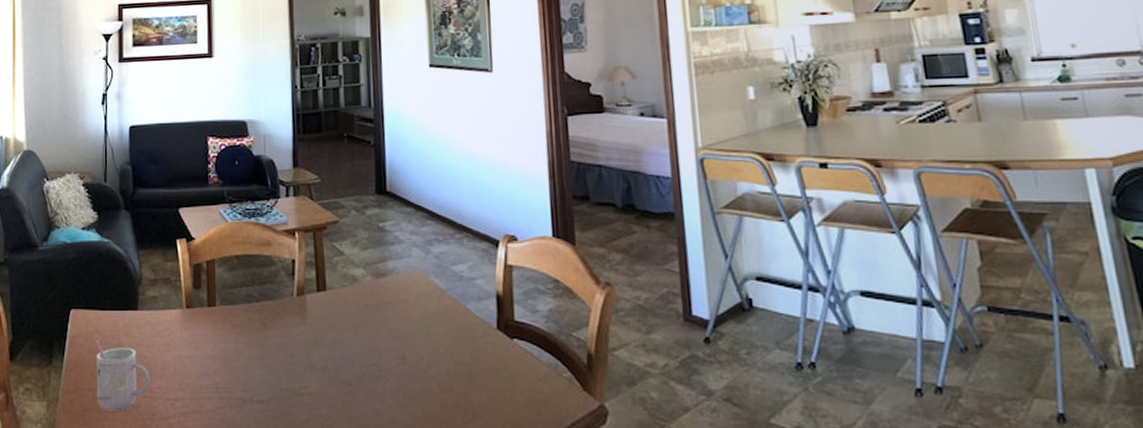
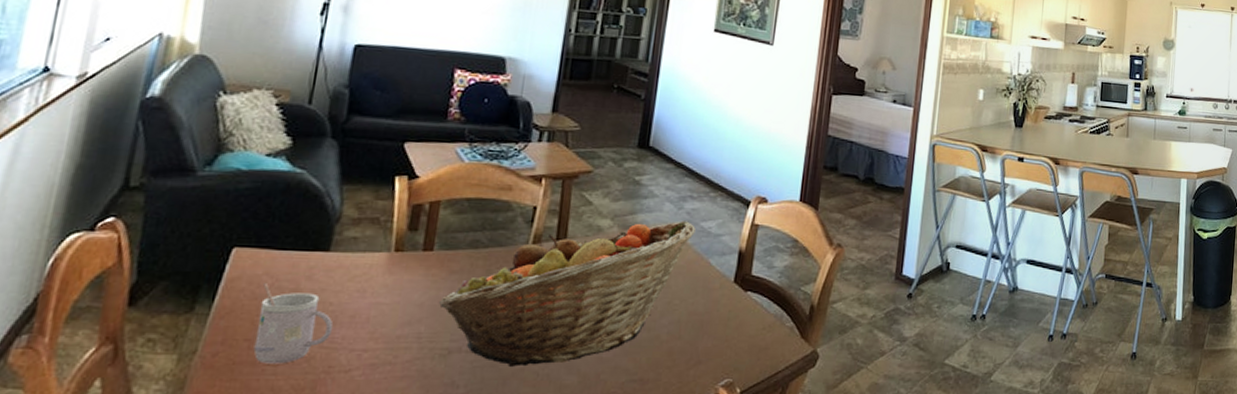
fruit basket: none [228,265,447,417] -> present [439,221,696,367]

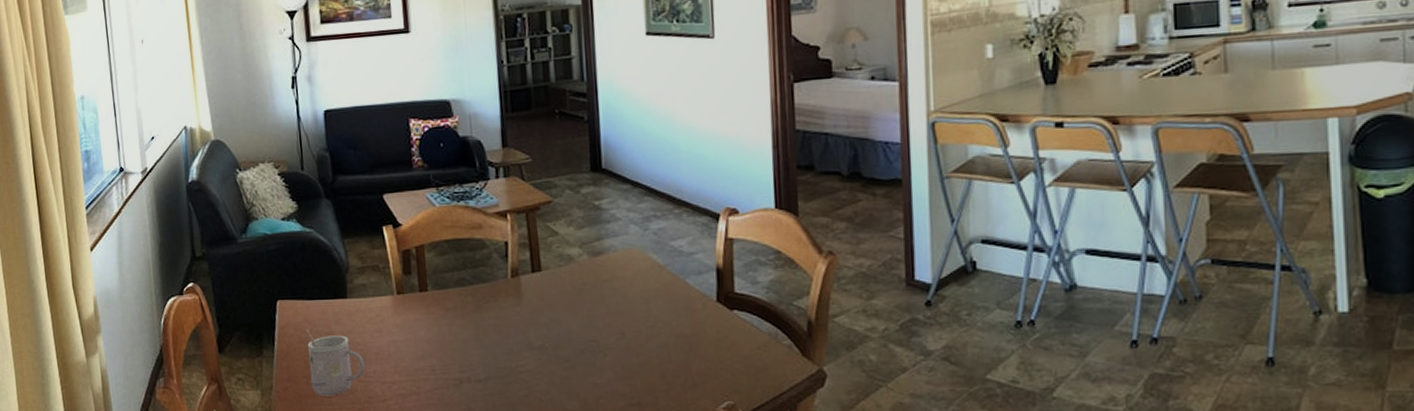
fruit basket: present [439,221,696,367] -> none [443,242,666,394]

